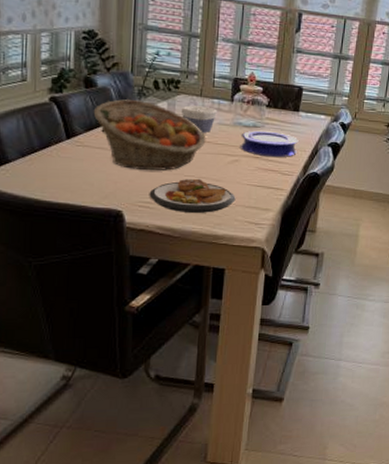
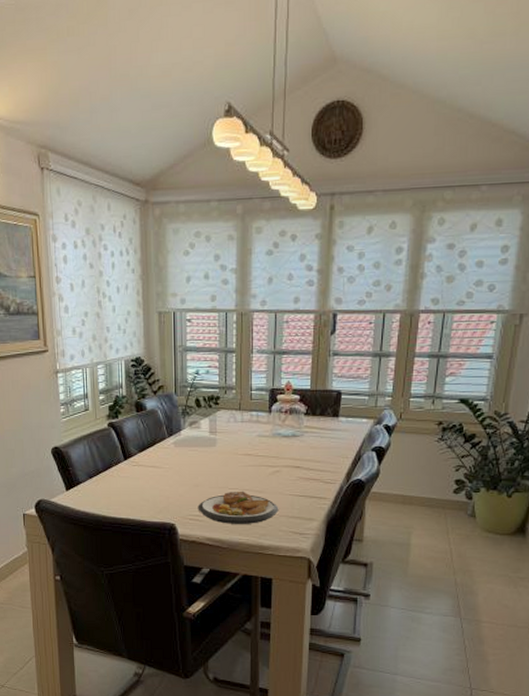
fruit basket: present [93,99,206,171] -> none [144,419,247,486]
bowl: present [181,105,217,133] -> none [222,420,256,446]
plate: present [240,130,299,158] -> none [280,439,340,466]

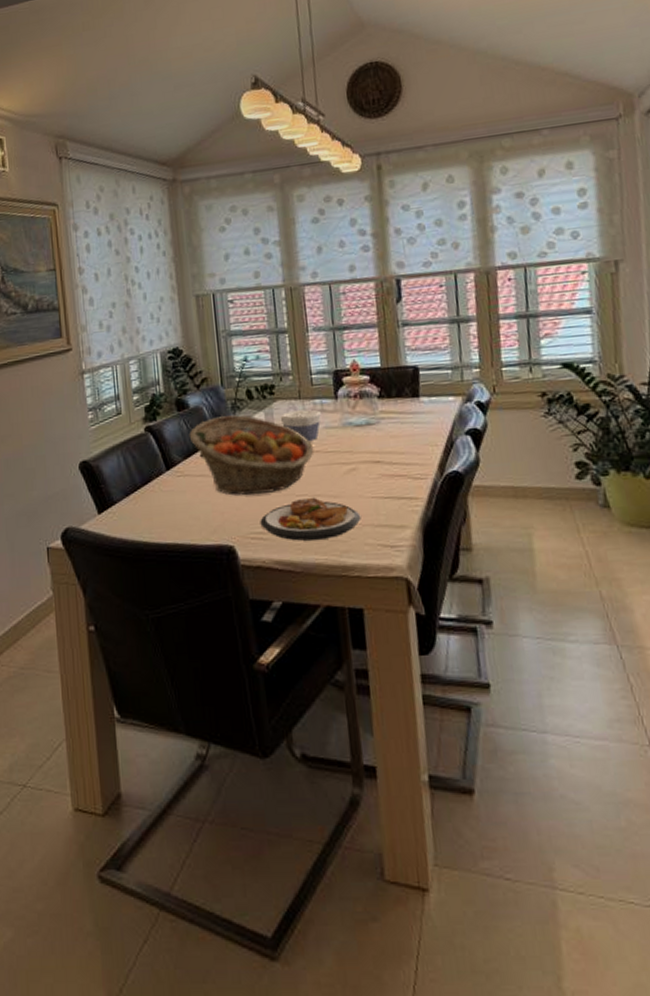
fruit basket: none [144,419,247,486] -> present [189,415,314,495]
bowl: none [222,420,256,446] -> present [280,409,321,442]

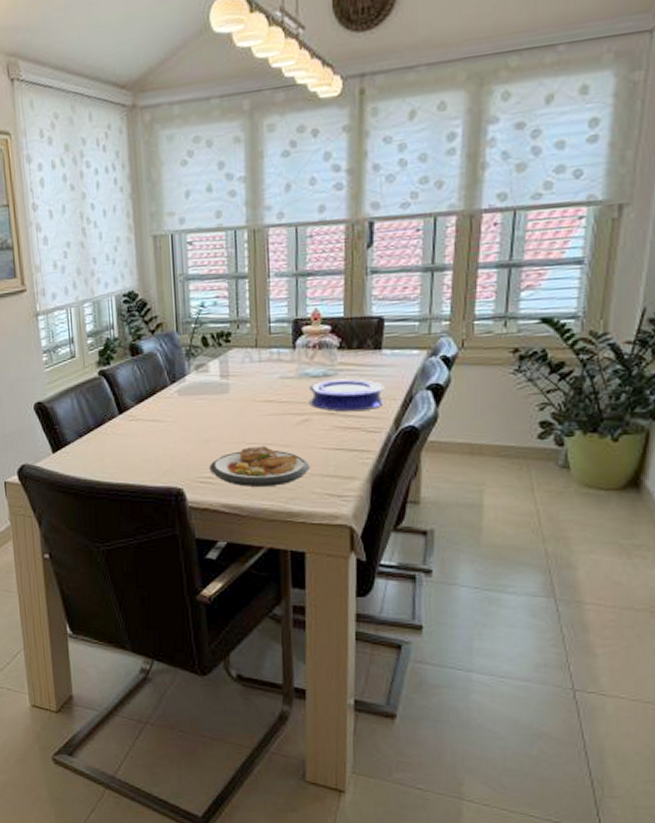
fruit basket: present [189,415,314,495] -> none [142,362,268,442]
bowl: present [280,409,321,442] -> none [235,359,277,392]
plate: none [353,426,427,460] -> present [309,379,385,412]

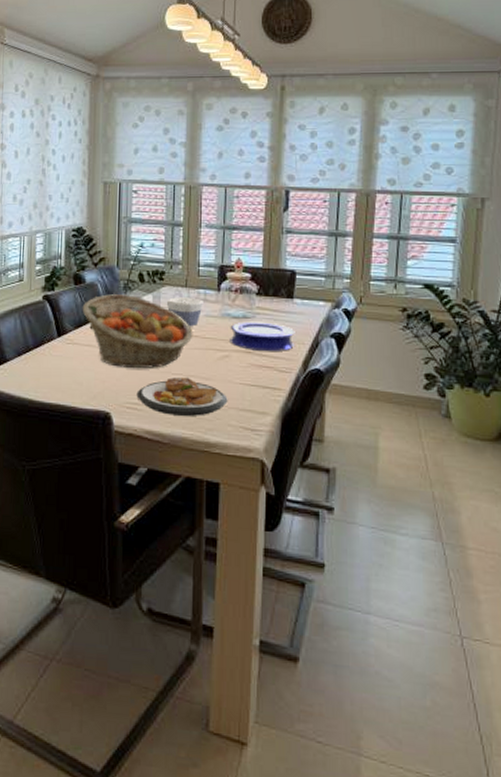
fruit basket: none [142,362,268,442] -> present [82,294,193,369]
bowl: none [235,359,277,392] -> present [166,297,203,327]

